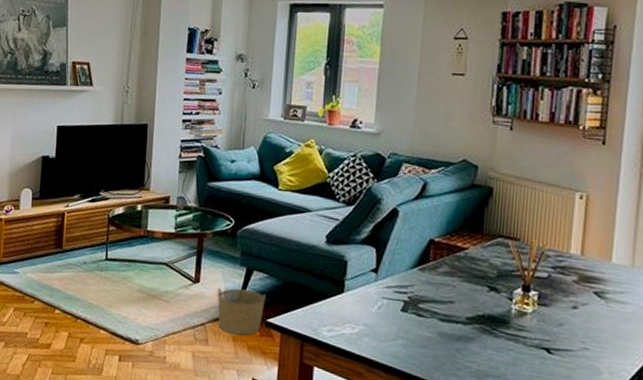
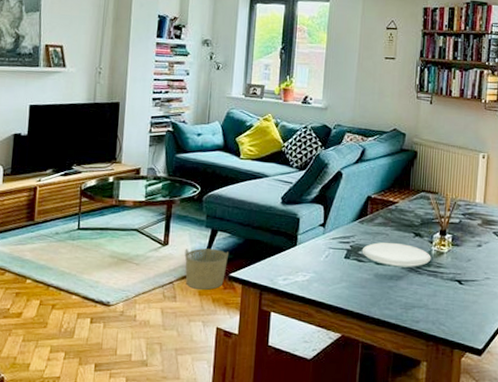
plate: none [422,295,511,328] -> present [362,242,431,268]

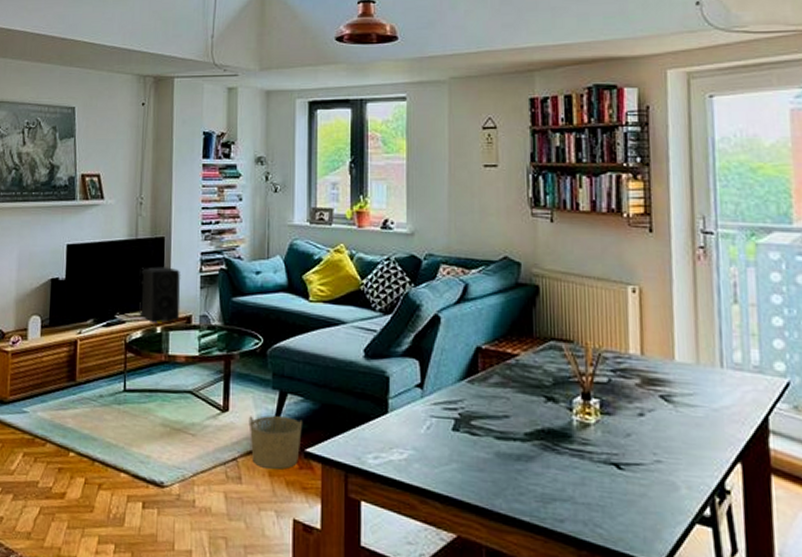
speaker: none [94,127,132,173] -> present [139,266,181,322]
plate: present [362,242,431,268] -> none [475,408,573,445]

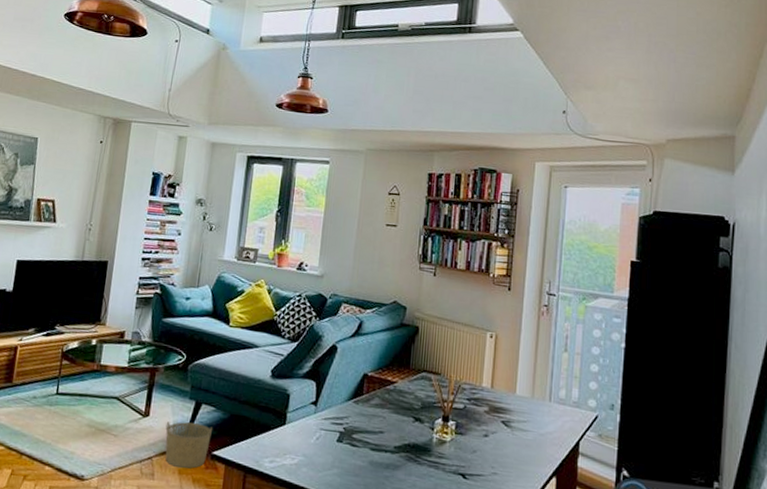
speaker: present [139,266,181,322] -> none [77,286,119,336]

